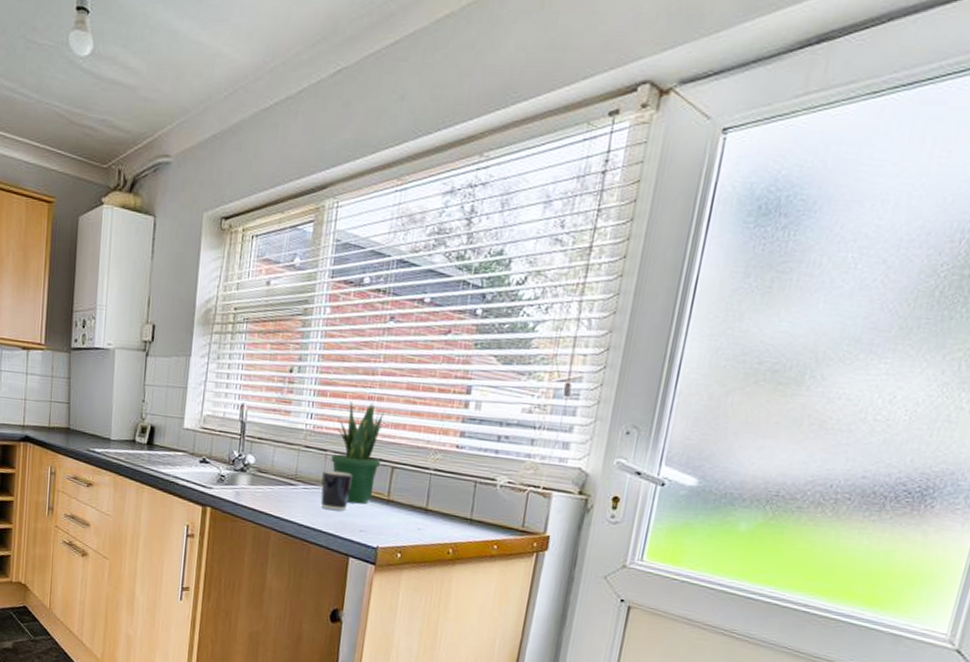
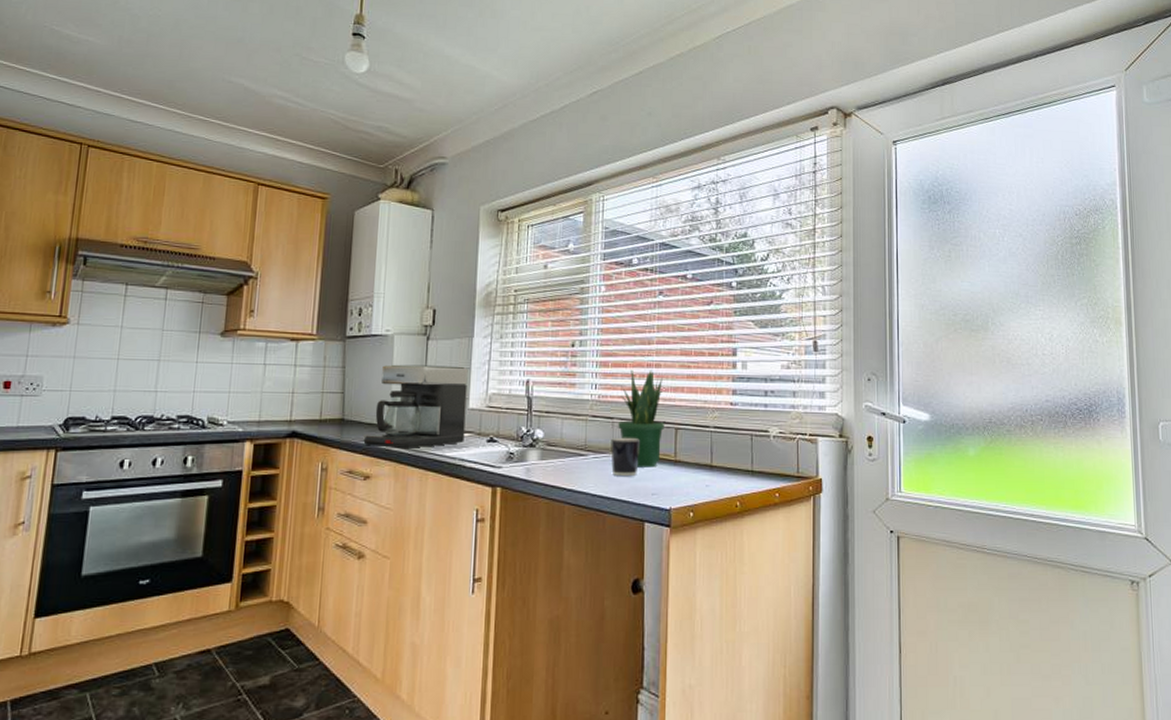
coffee maker: none [88,378,185,462] -> present [364,364,468,448]

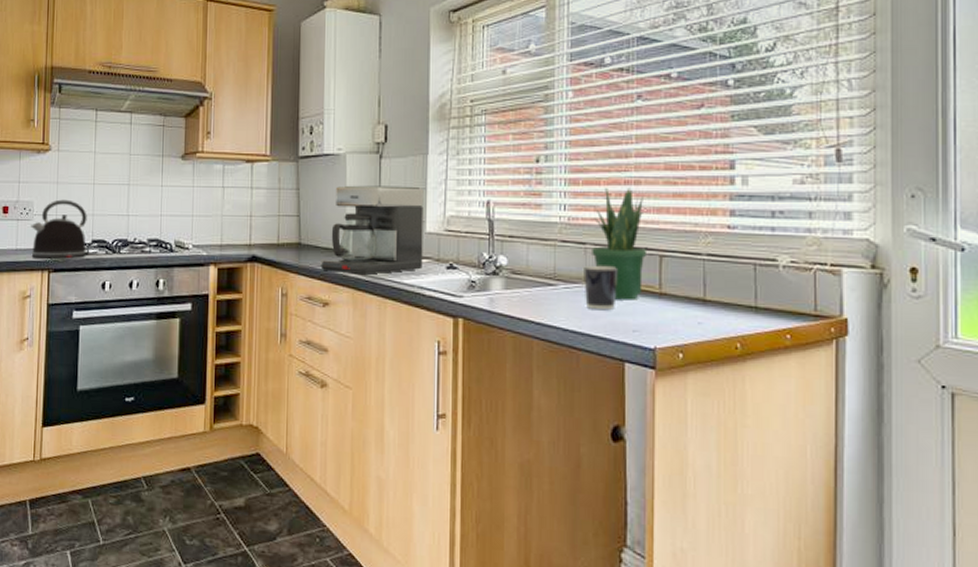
kettle: none [35,374,108,438] -> present [31,199,89,260]

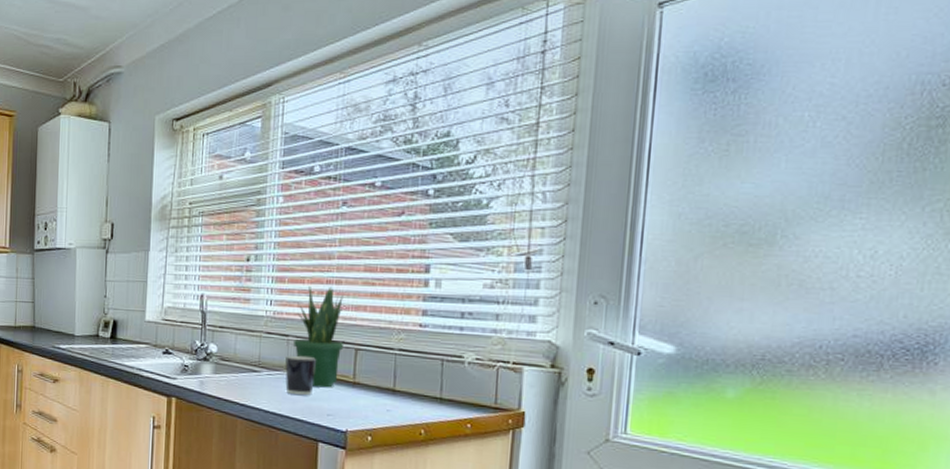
coffee maker: present [322,185,424,275] -> none [53,276,145,356]

